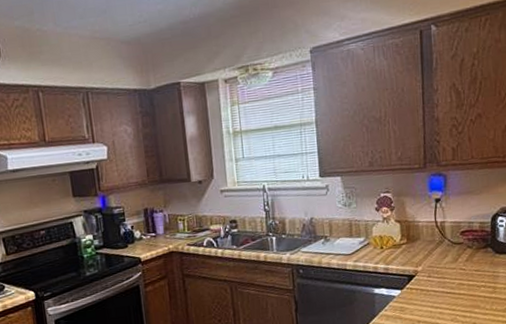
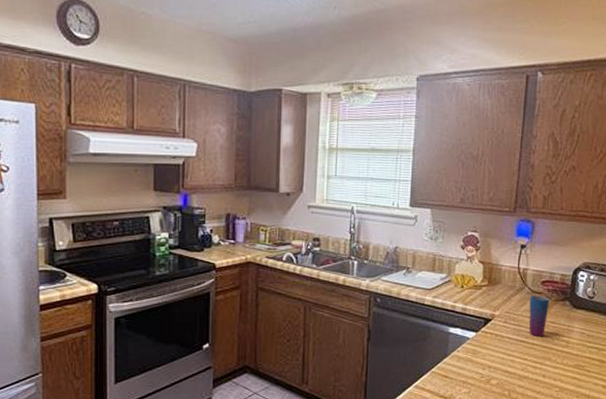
cup: none [451,245,472,286] -> present [529,295,550,336]

